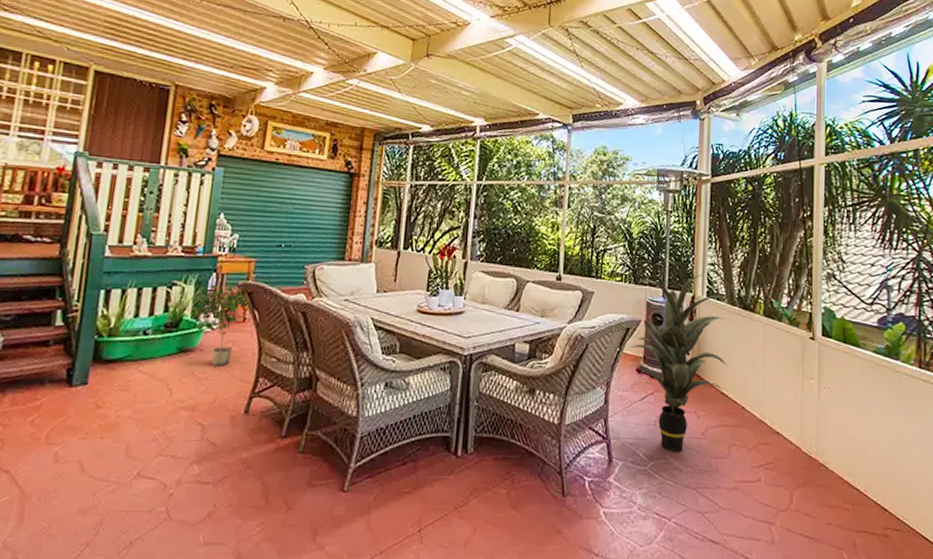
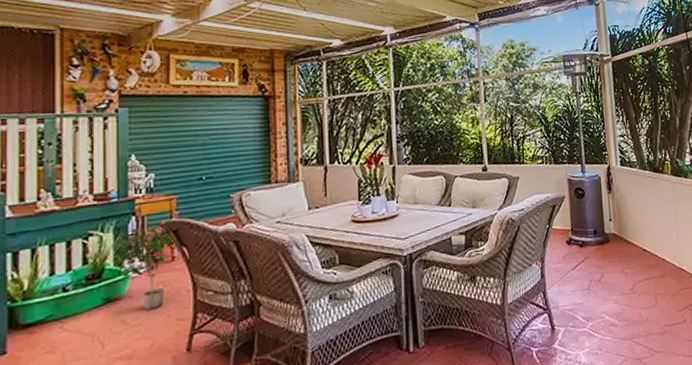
indoor plant: present [631,275,727,452] -> none [557,147,645,311]

